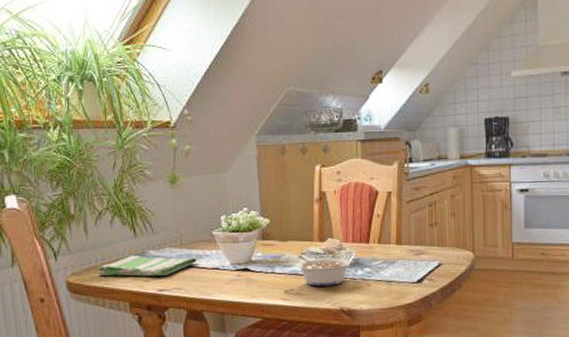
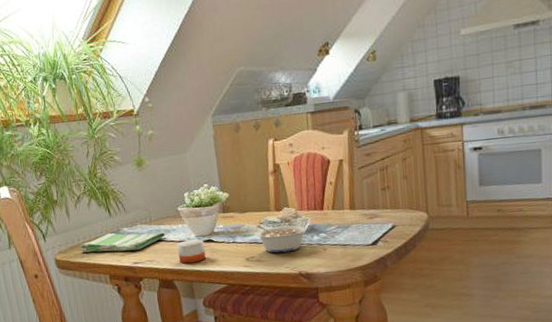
candle: none [209,267,241,294] -> present [177,239,206,264]

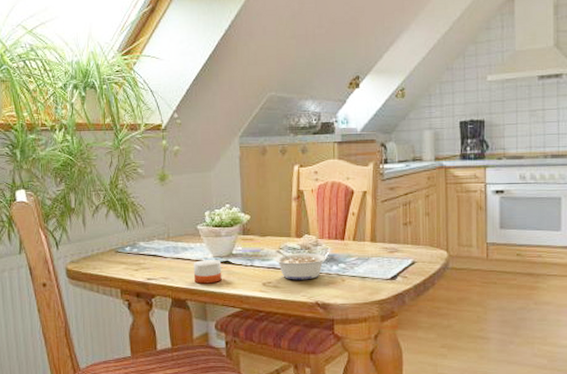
dish towel: present [79,232,165,253] -> none [93,246,182,266]

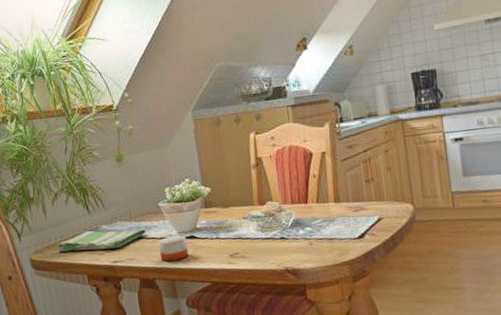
dish towel: none [93,246,182,266] -> present [56,229,146,252]
legume: present [274,249,326,280] -> none [239,219,292,249]

